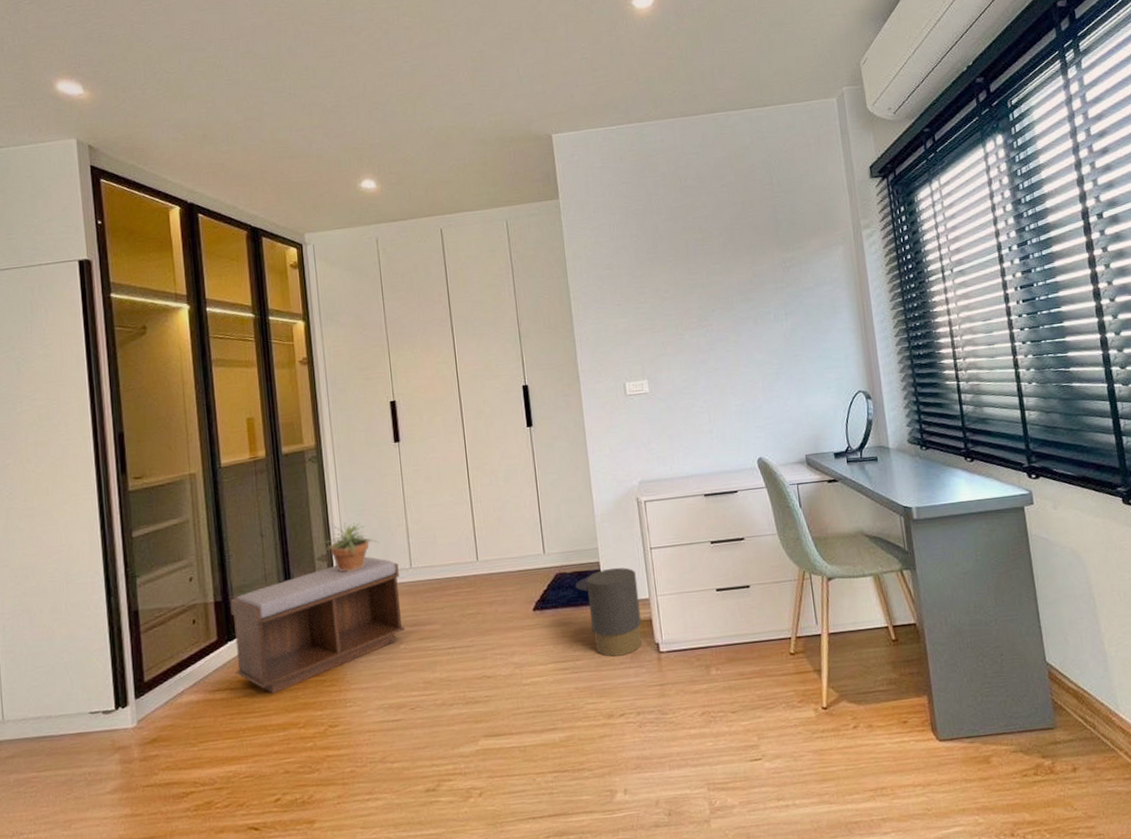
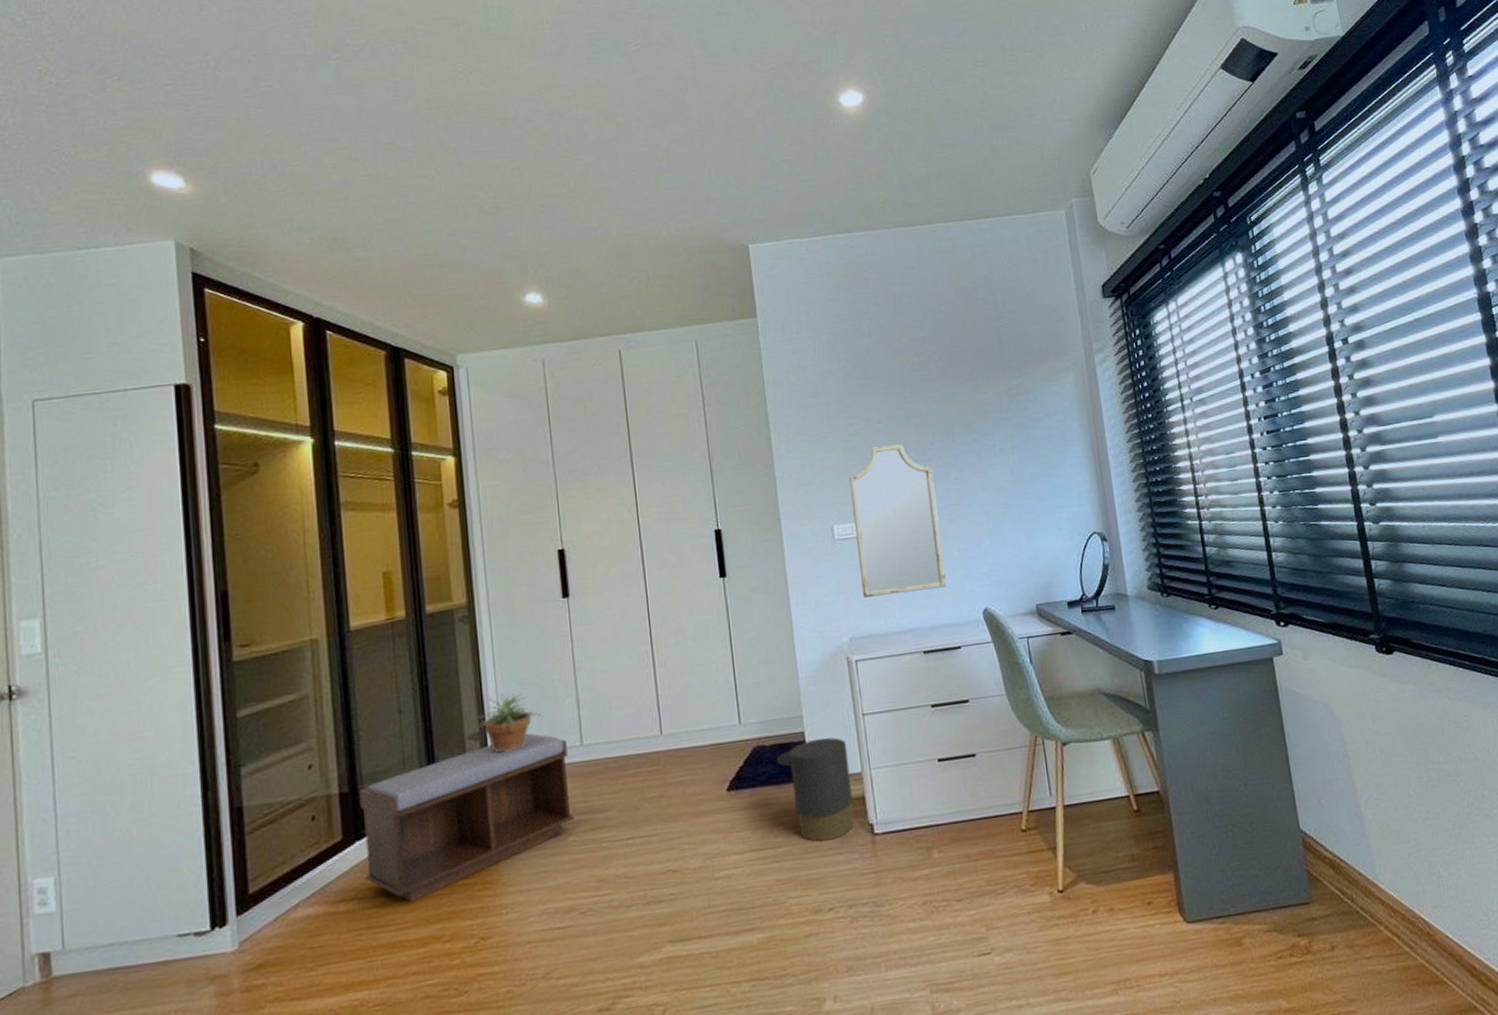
home mirror: none [639,311,725,446] -> present [849,444,947,598]

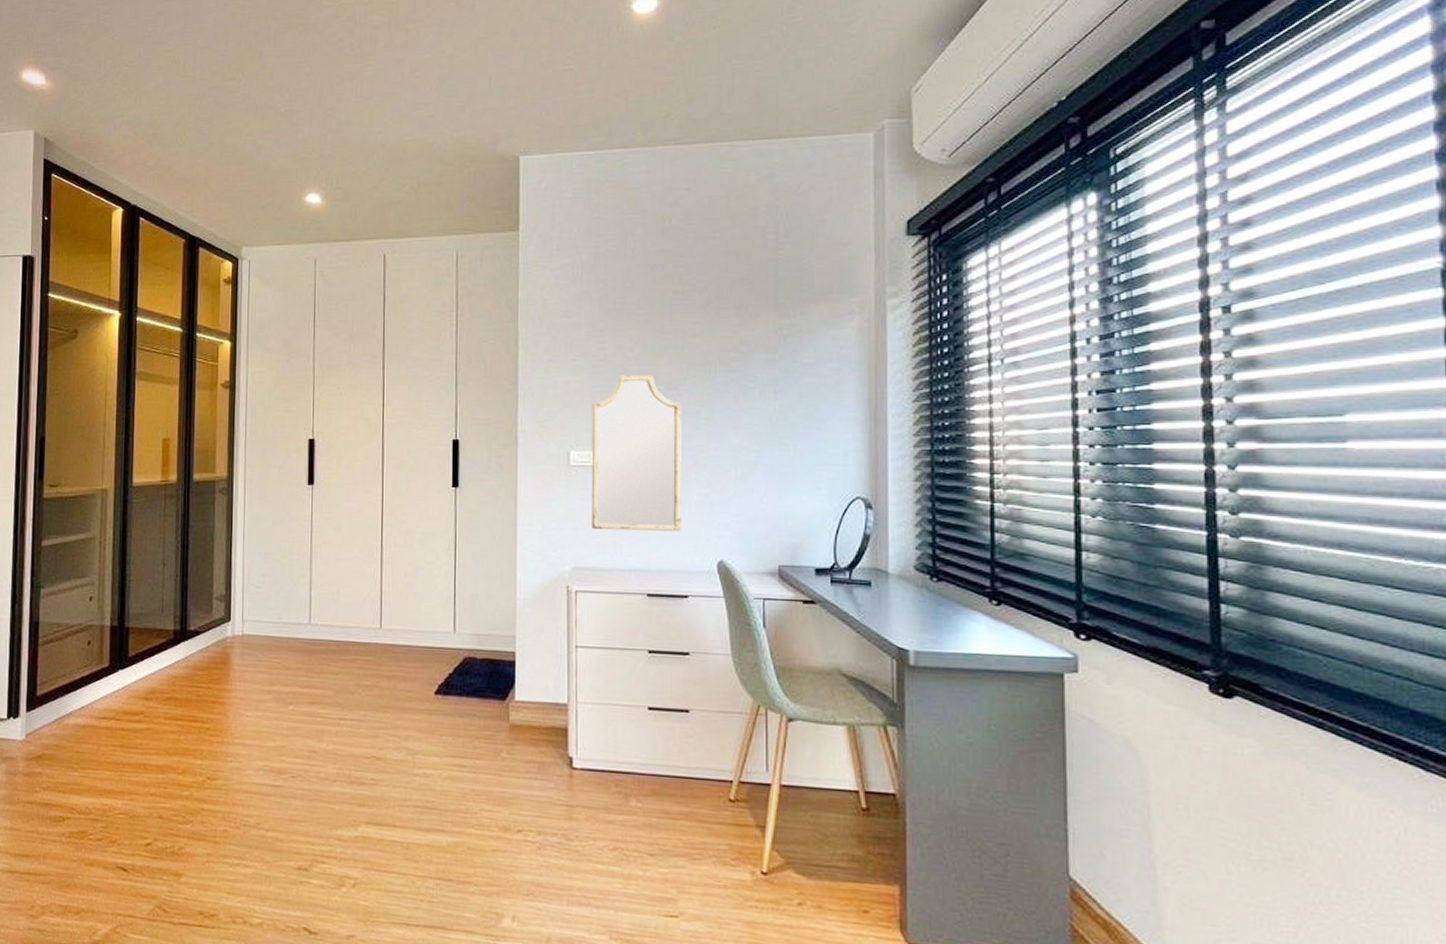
bench: present [359,733,575,903] -> none [124,604,297,733]
potted plant: present [469,693,544,753] -> none [218,564,280,617]
trash can: present [775,737,854,842] -> none [484,661,556,764]

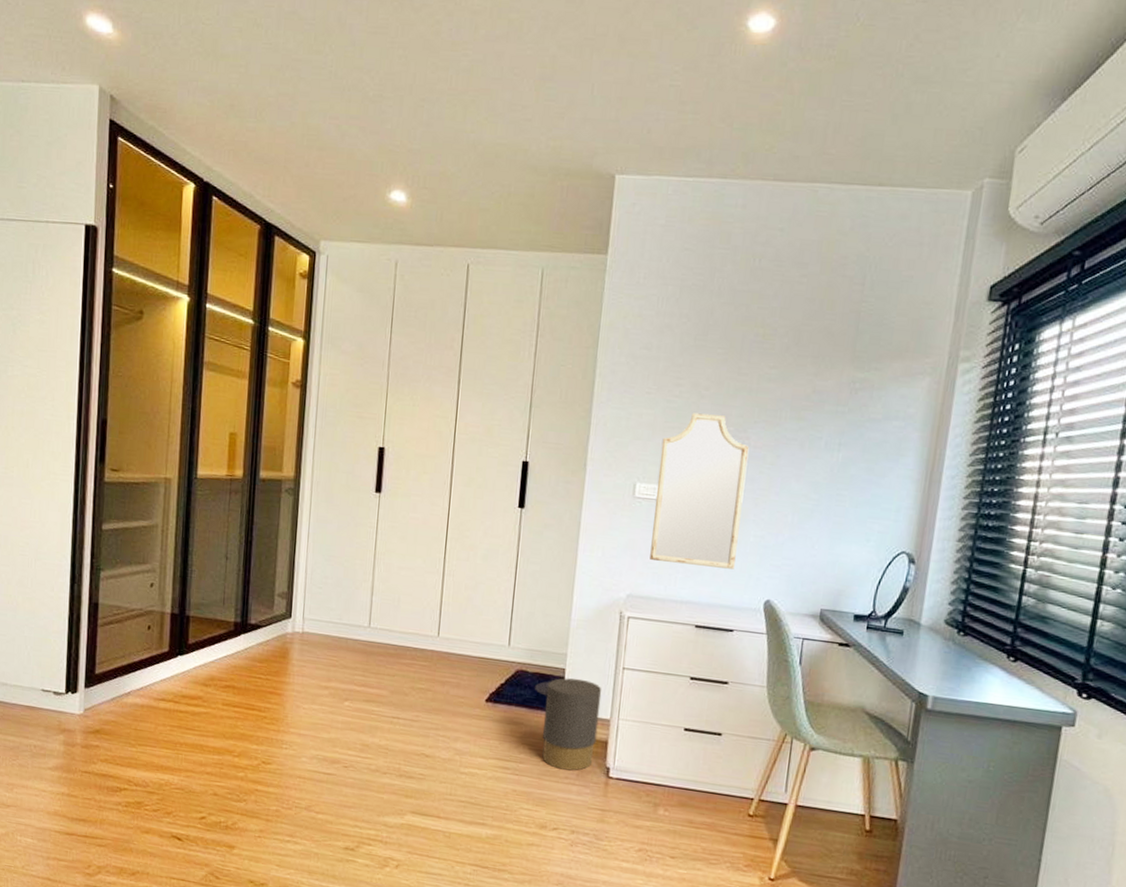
trash can: none [484,661,556,764] -> present [534,678,602,771]

